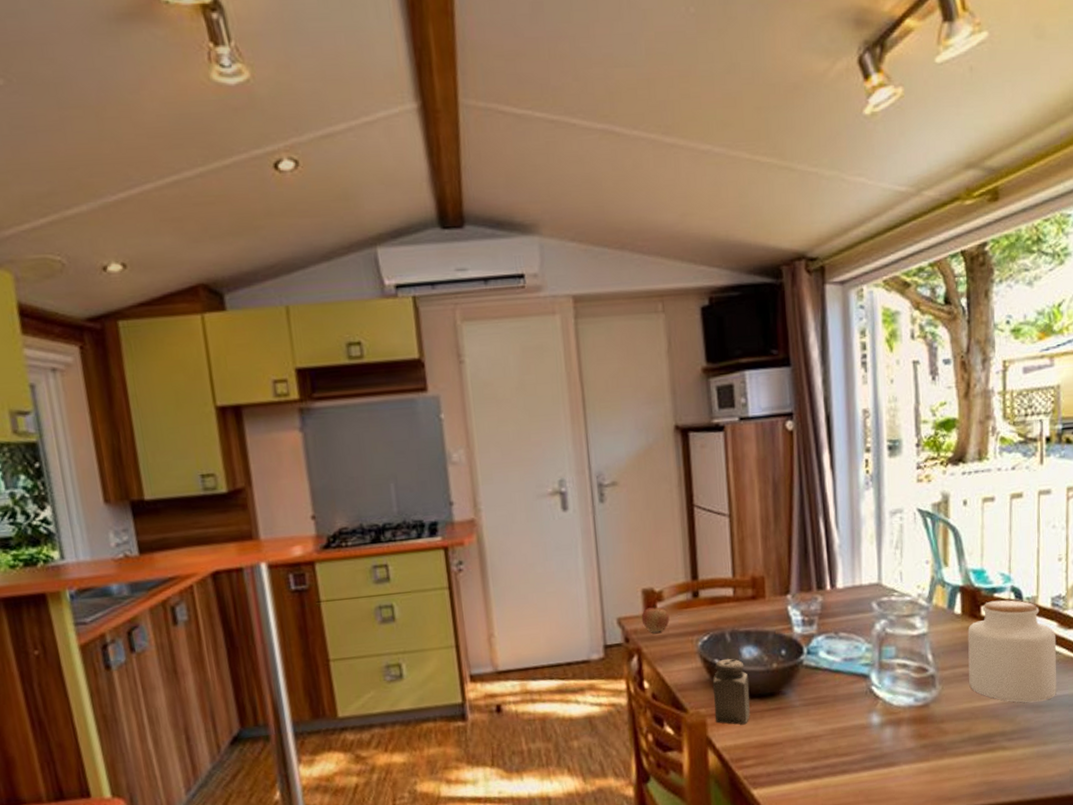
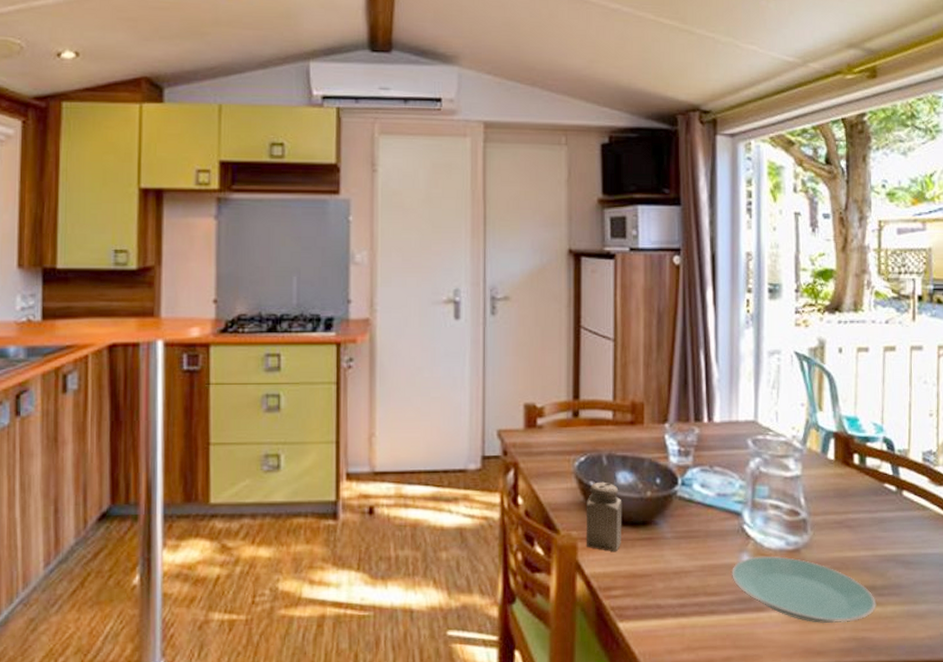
apple: present [641,605,670,633] -> none [521,420,549,449]
plate: none [861,712,1006,772] -> present [732,556,877,624]
jar: present [968,600,1056,703] -> none [840,449,927,558]

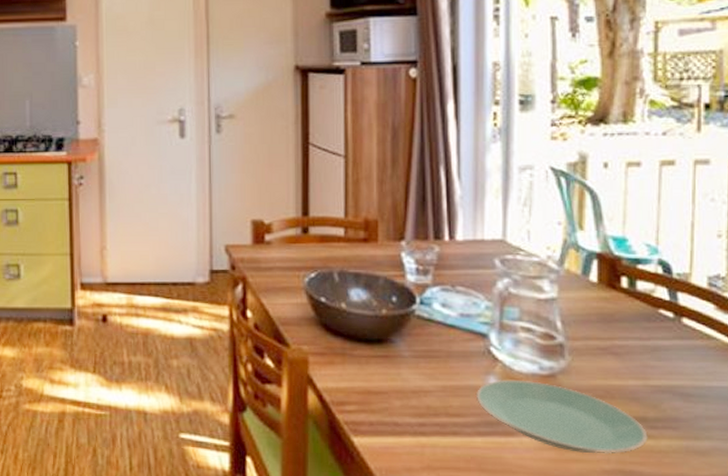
salt shaker: present [586,482,622,552] -> none [317,298,356,368]

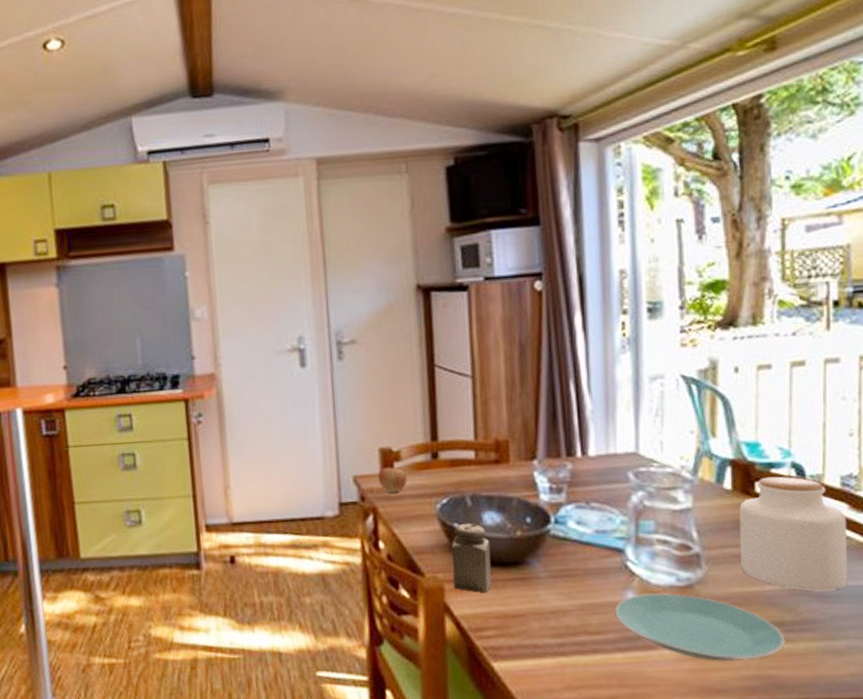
apple: none [249,236,277,264] -> present [378,464,407,493]
salt shaker: none [317,298,356,368] -> present [451,523,491,593]
jar: none [604,272,712,390] -> present [739,476,847,592]

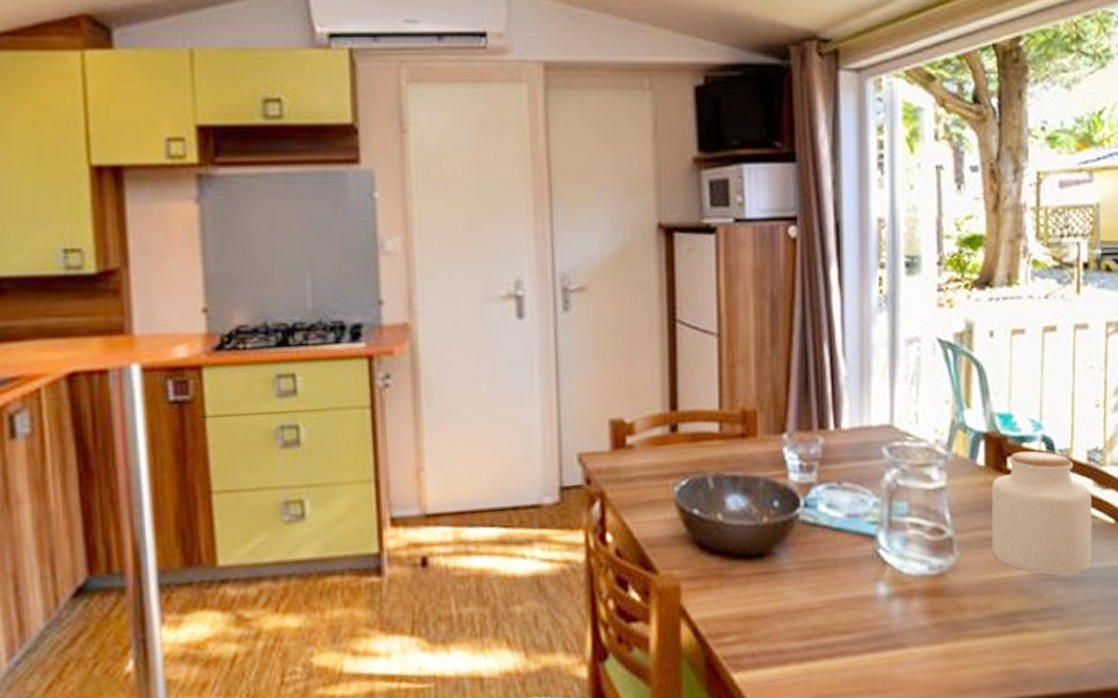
apple: present [378,464,407,493] -> none [607,439,641,474]
salt shaker: present [451,523,491,593] -> none [689,508,734,592]
plate: present [615,593,786,662] -> none [865,583,1034,658]

